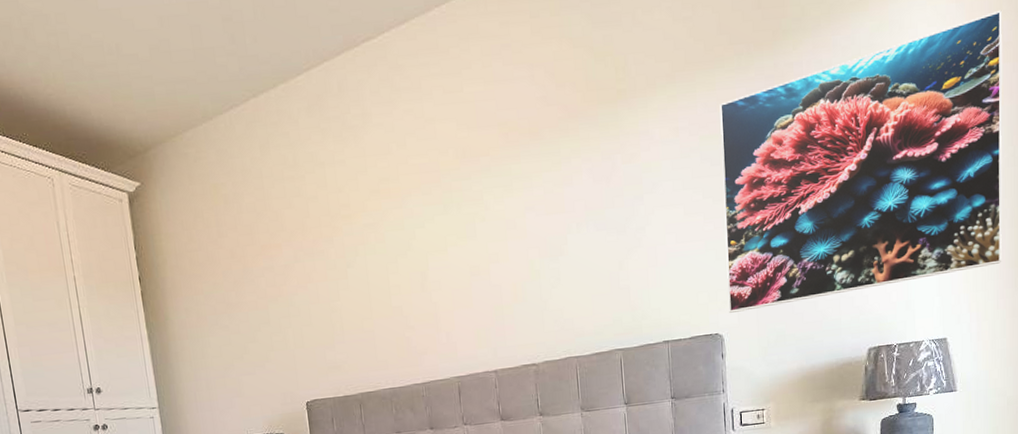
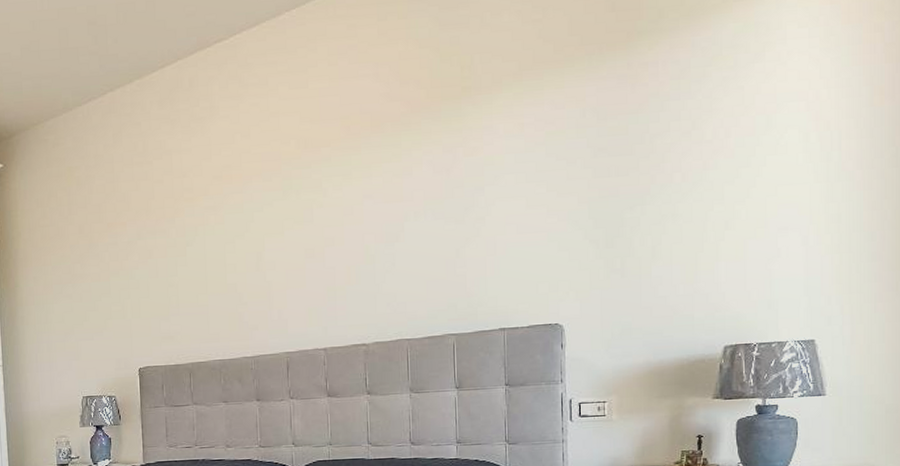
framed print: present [719,10,1003,313] -> none [568,11,883,304]

